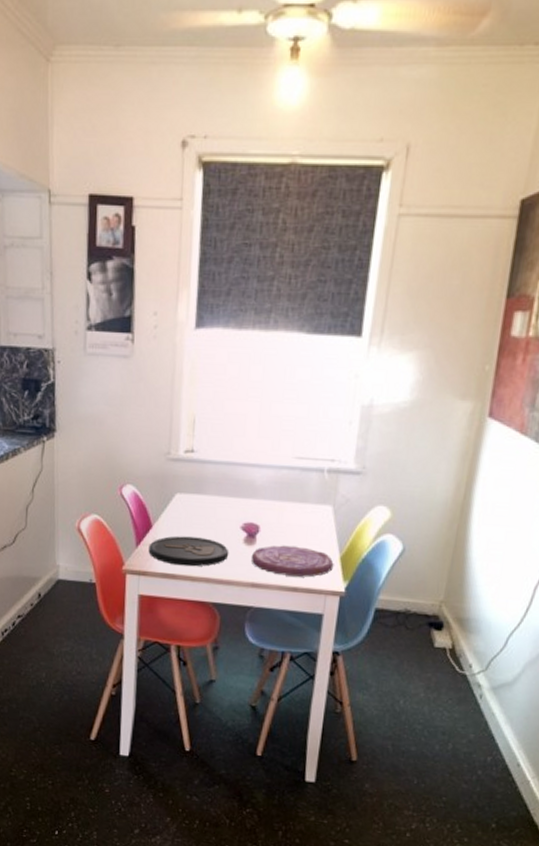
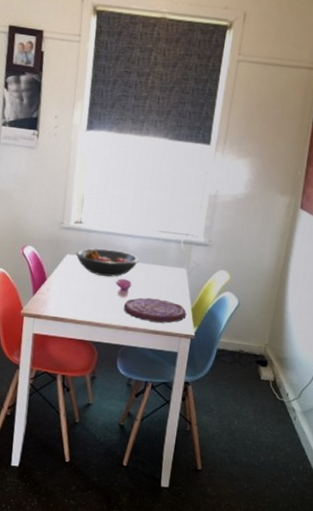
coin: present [148,536,229,567] -> none [42,287,107,312]
fruit bowl: none [187,483,270,520] -> present [76,248,140,277]

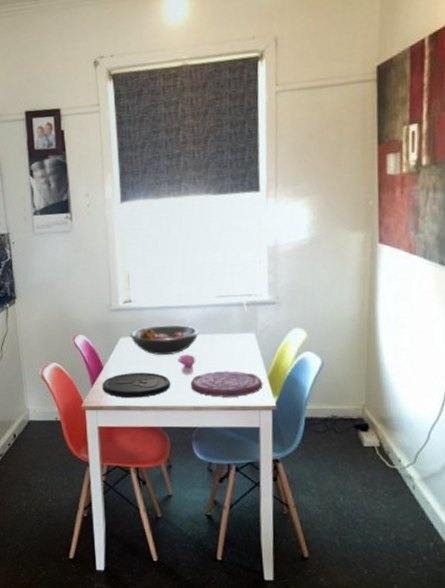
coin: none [42,287,107,312] -> present [102,372,171,398]

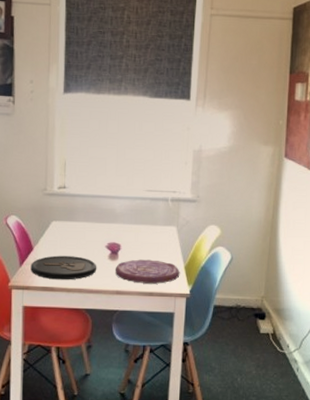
fruit bowl: present [130,325,200,355] -> none [61,212,128,241]

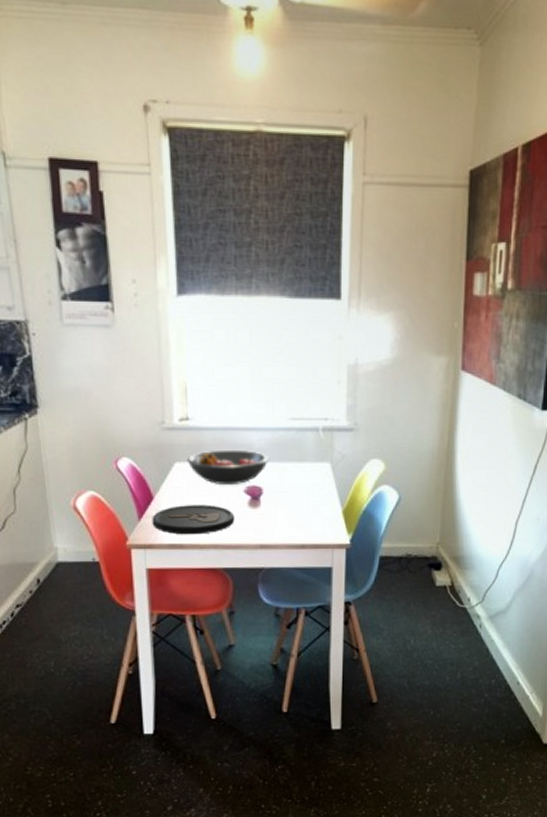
fruit bowl: none [61,212,128,241] -> present [186,449,270,484]
plate: present [115,259,180,284] -> none [257,504,337,534]

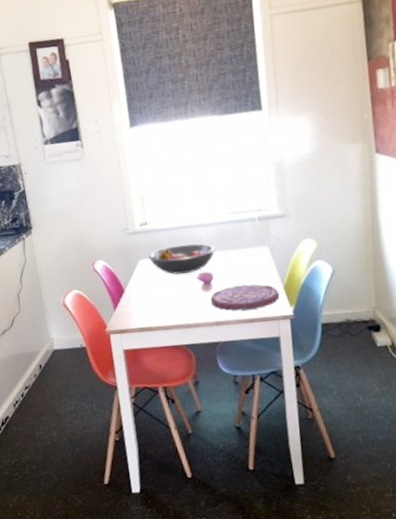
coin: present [152,505,235,535] -> none [124,292,192,320]
plate: none [257,504,337,534] -> present [210,284,280,311]

